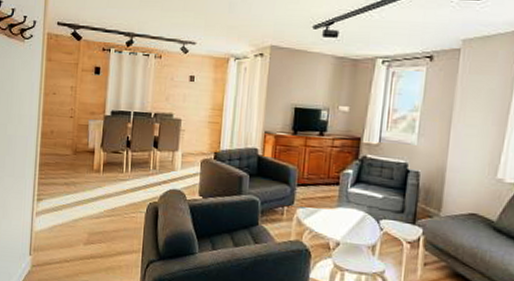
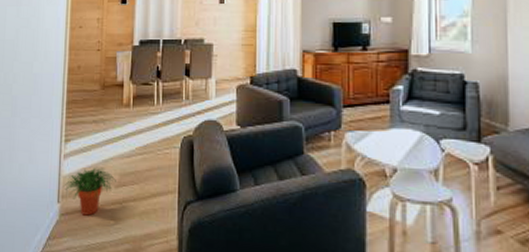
potted plant: none [35,225,85,268] -> present [64,167,116,216]

